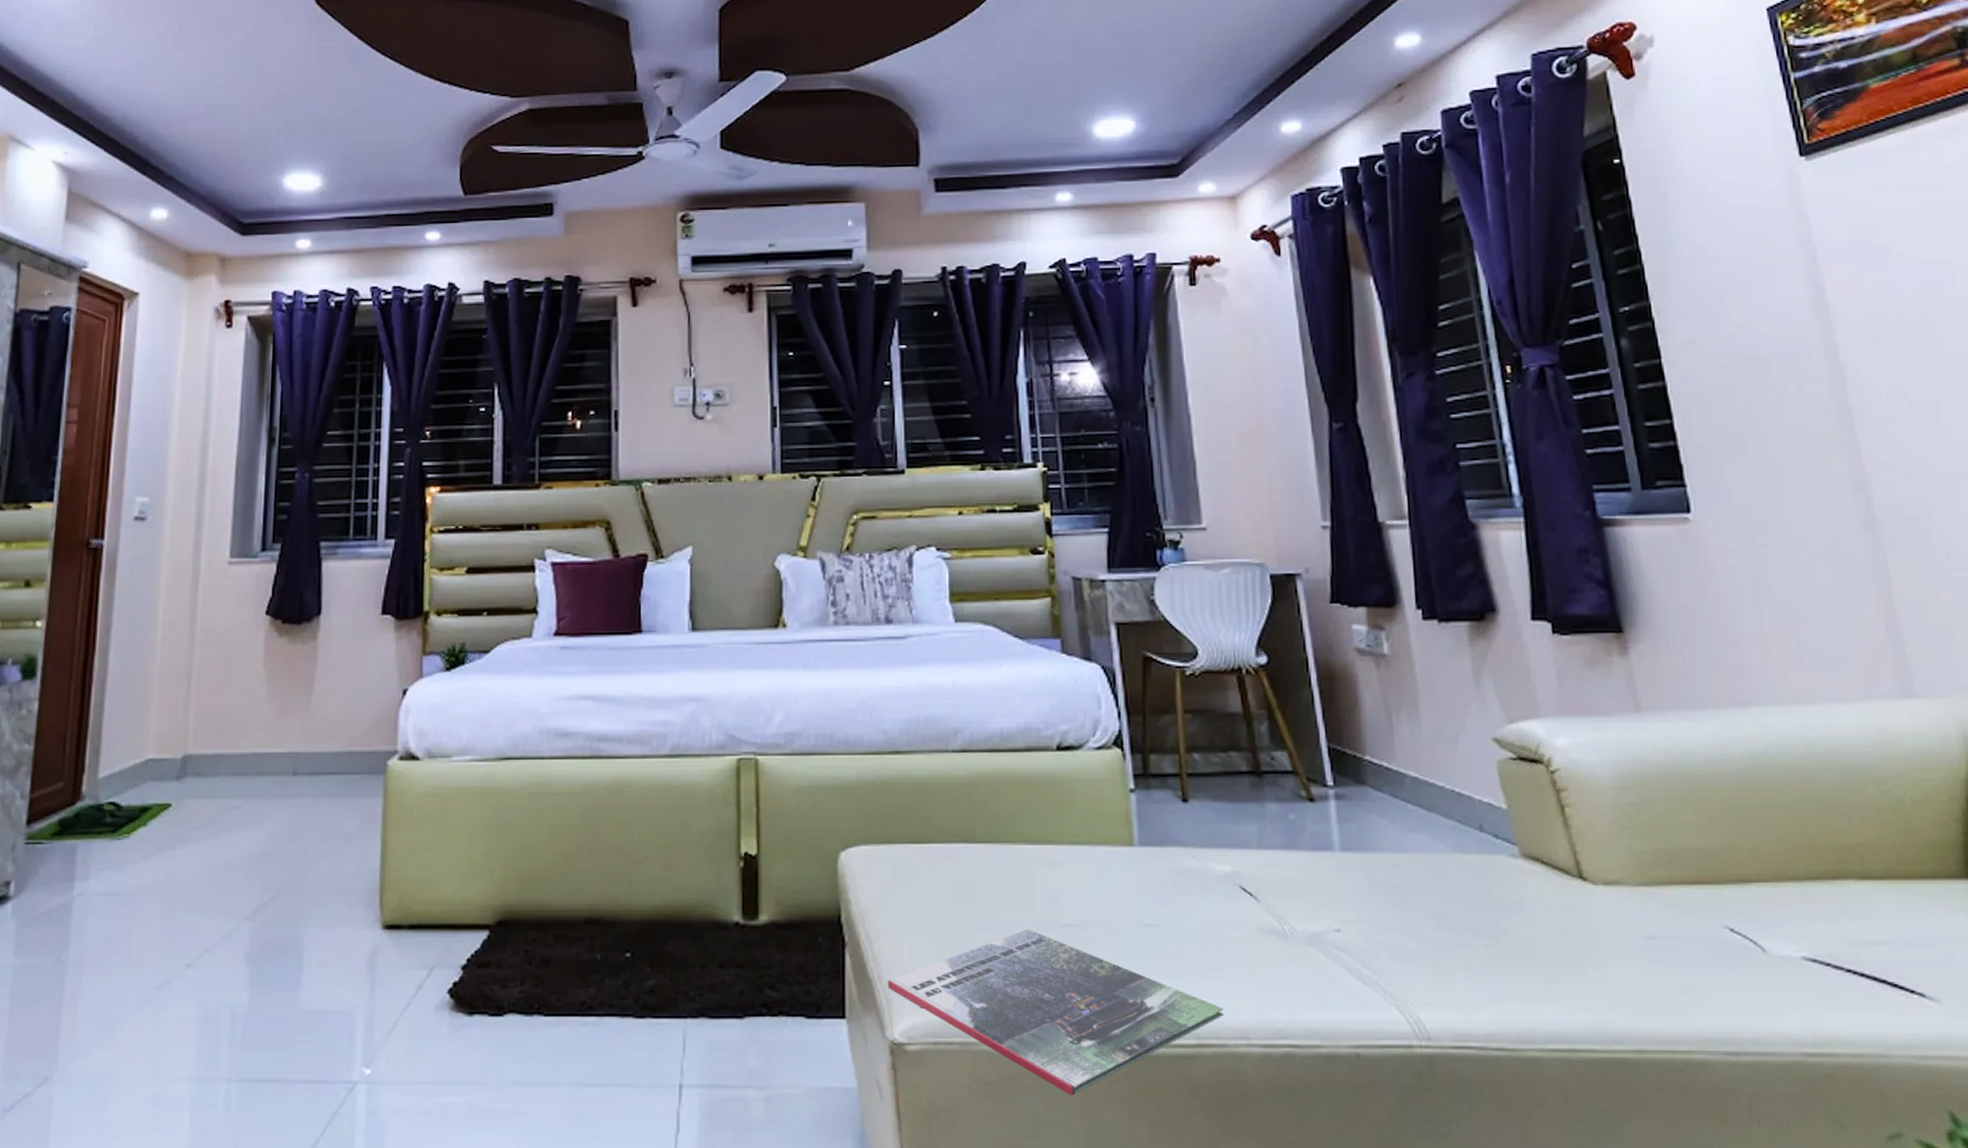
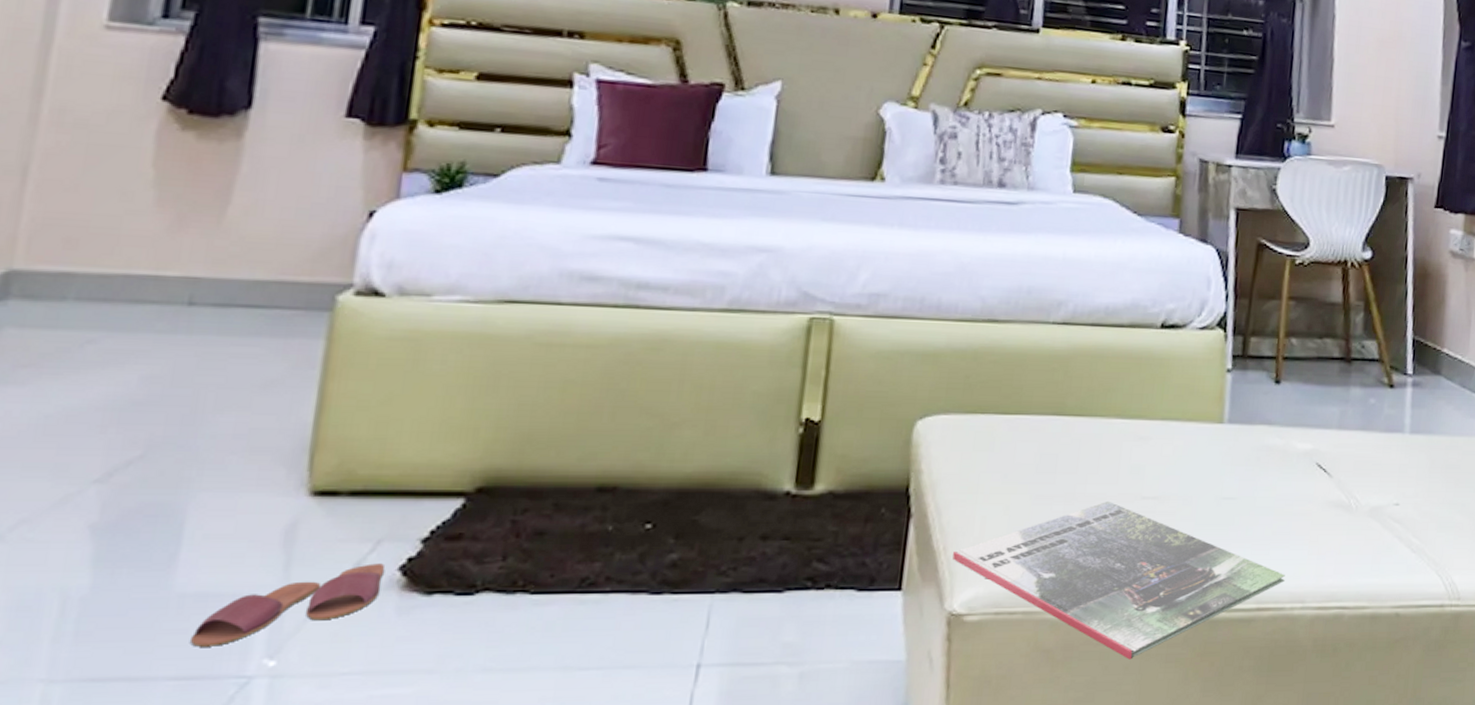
slippers: none [314,987,439,1056] -> present [191,563,385,647]

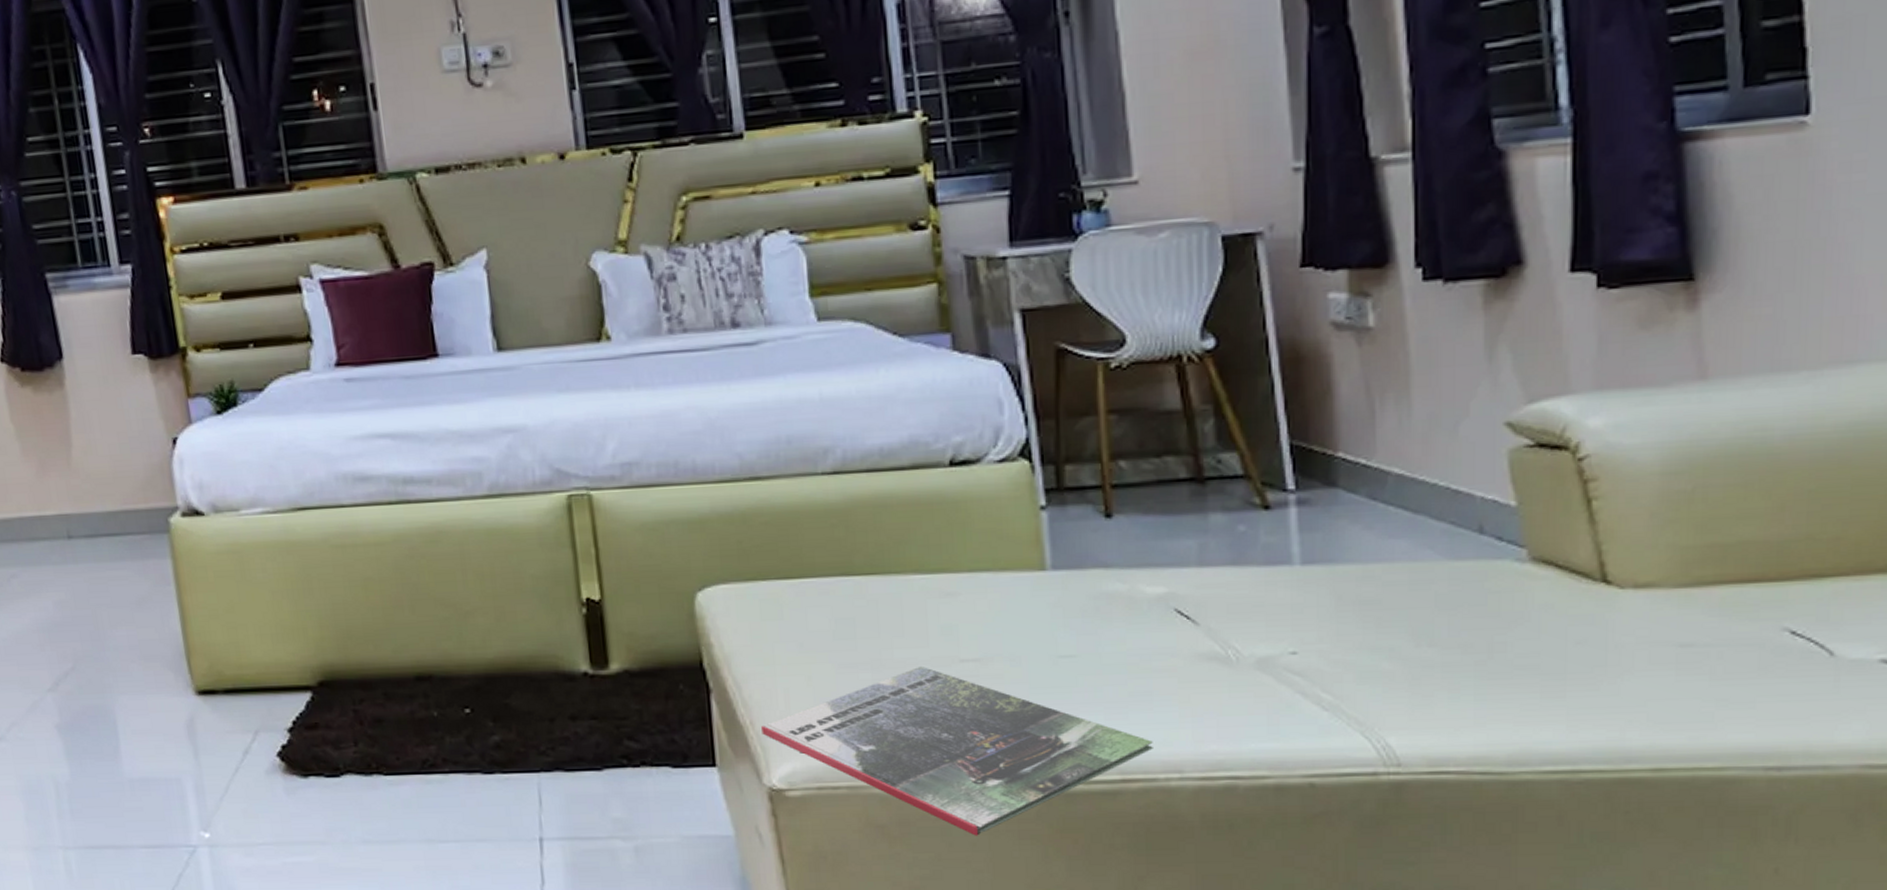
slippers: present [191,563,385,647] -> none [146,751,268,822]

